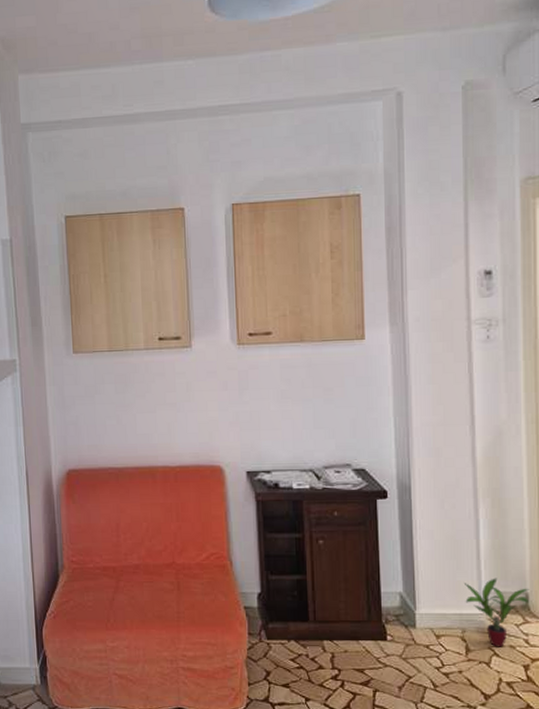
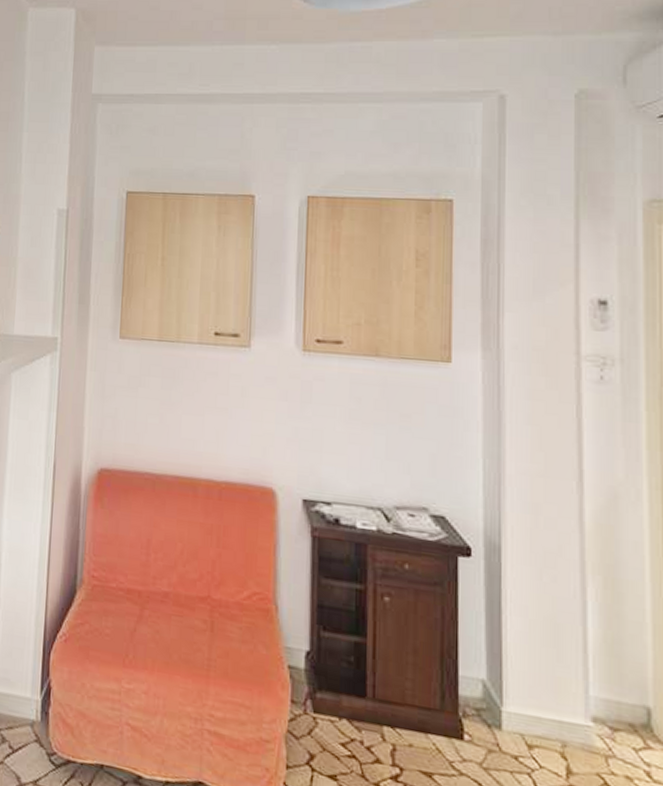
potted plant: present [463,578,530,647] -> none [565,680,653,776]

